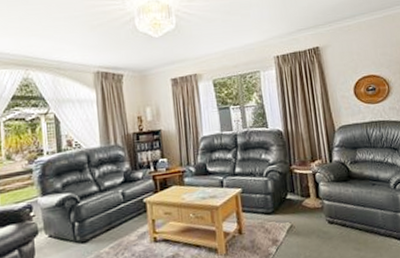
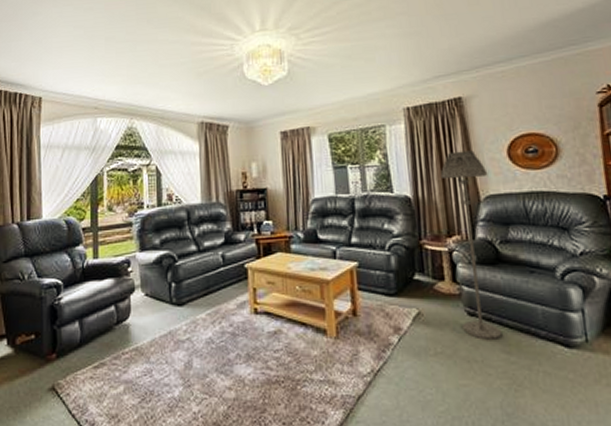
floor lamp: none [304,90,354,242] -> present [440,150,503,340]

